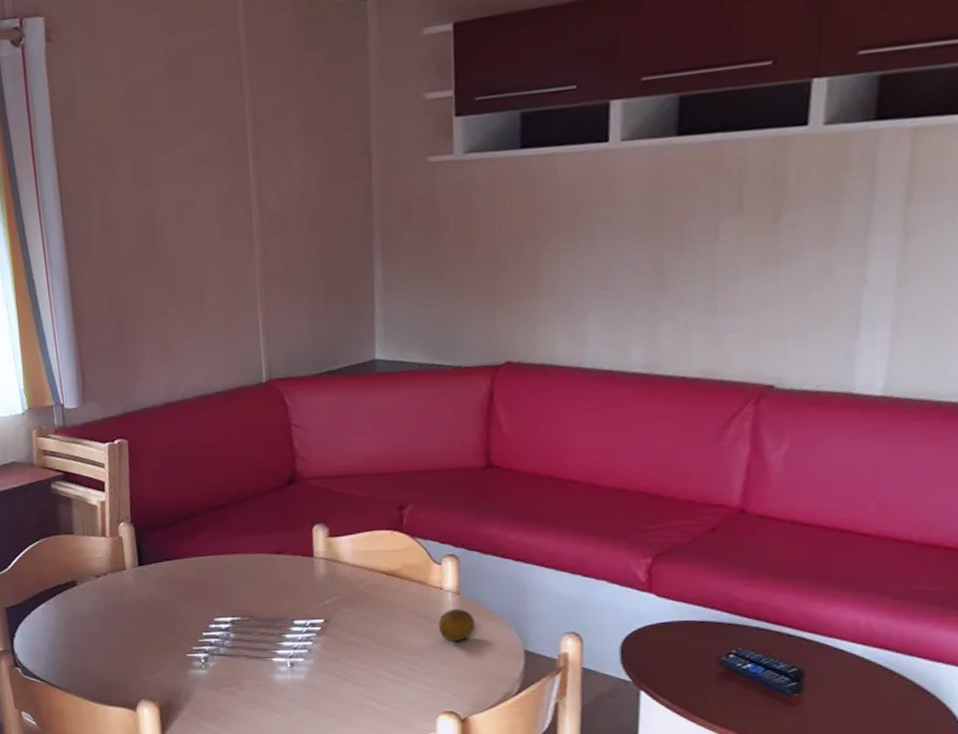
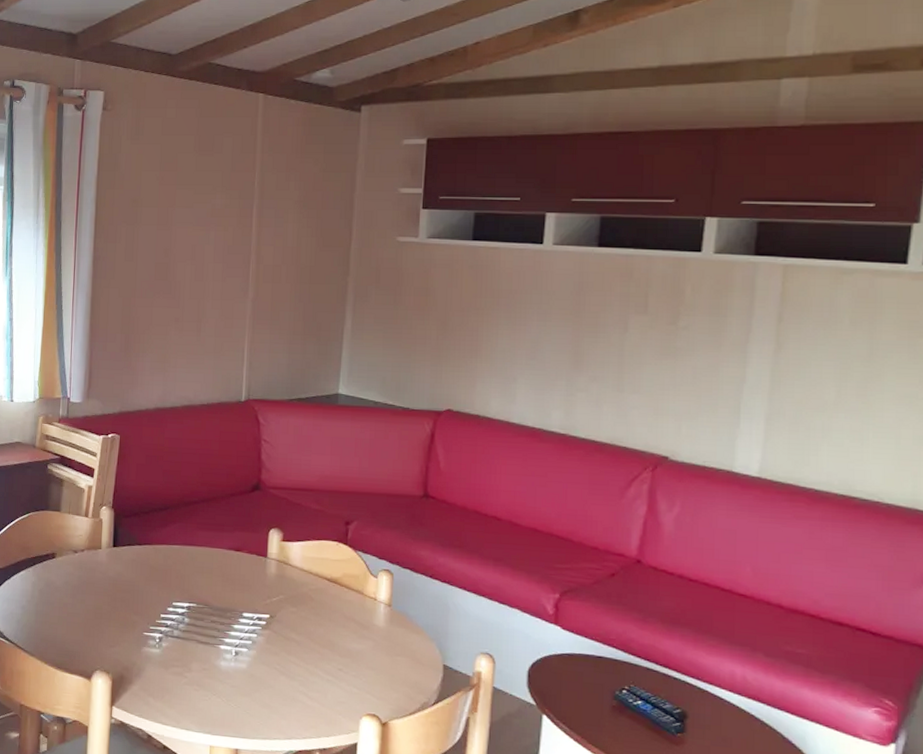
fruit: present [438,608,476,641] -> none [369,618,403,650]

